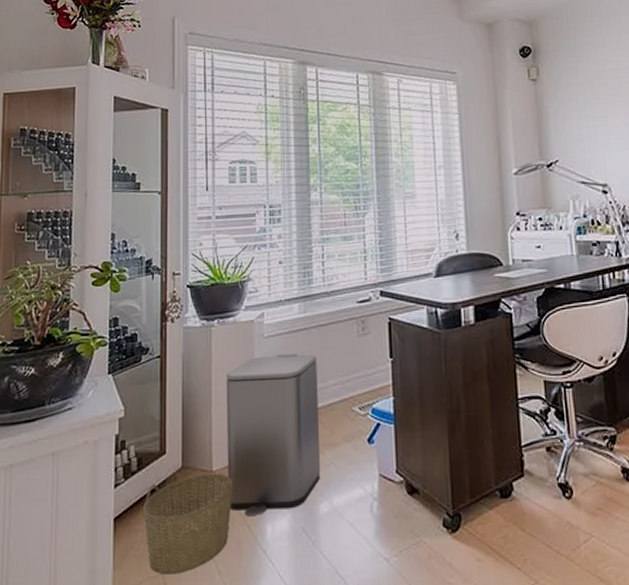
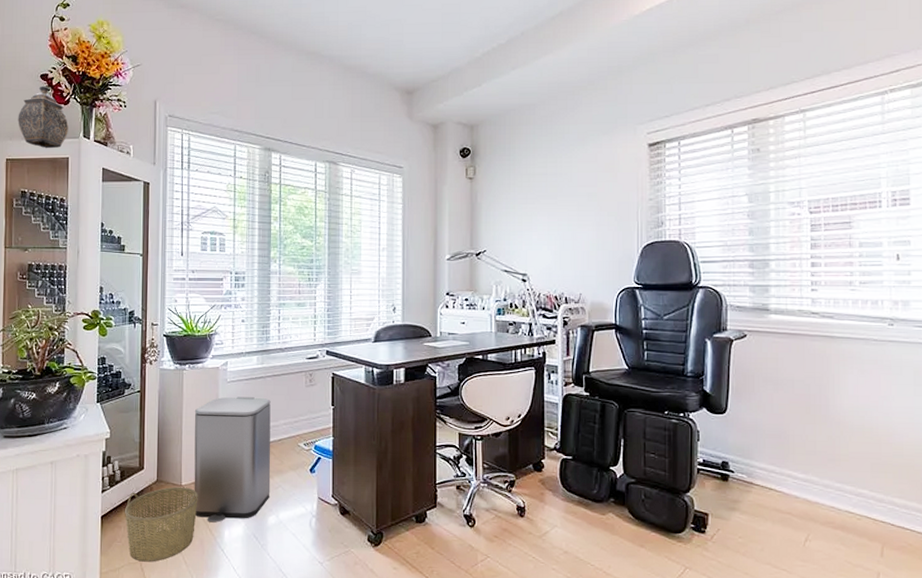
decorative jar: none [17,9,75,79] -> present [18,85,69,149]

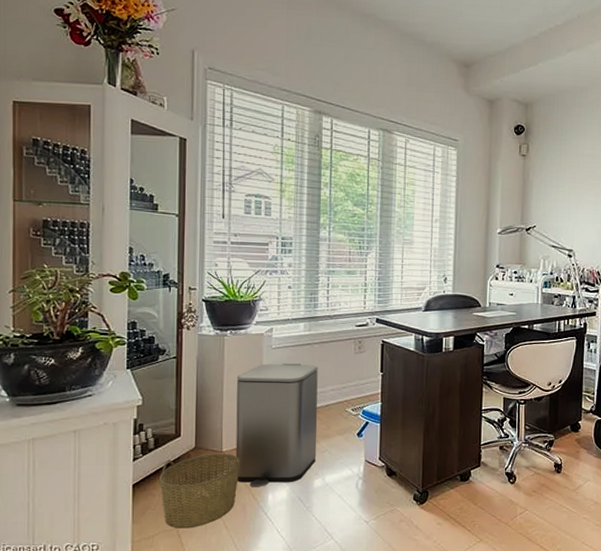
decorative jar: present [18,85,69,149] -> none [27,21,90,94]

